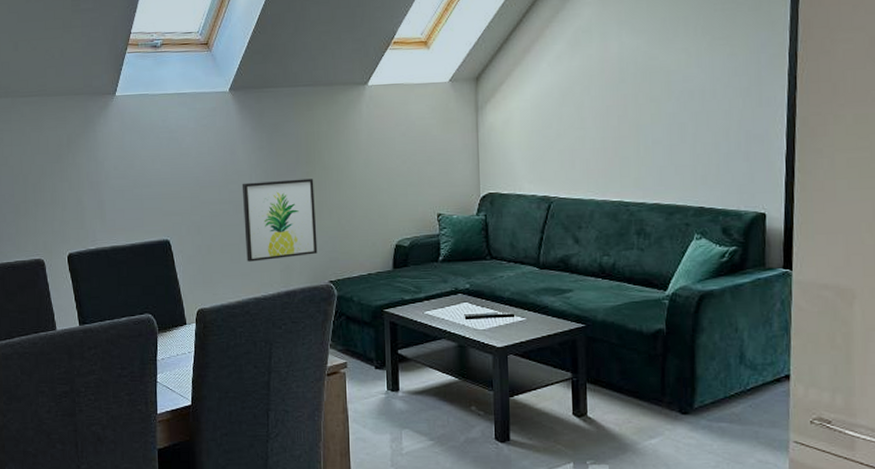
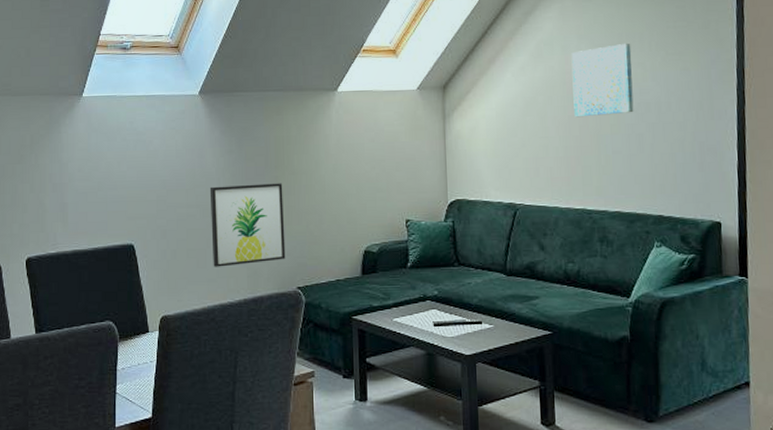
wall art: none [610,28,676,107] -> present [571,43,634,118]

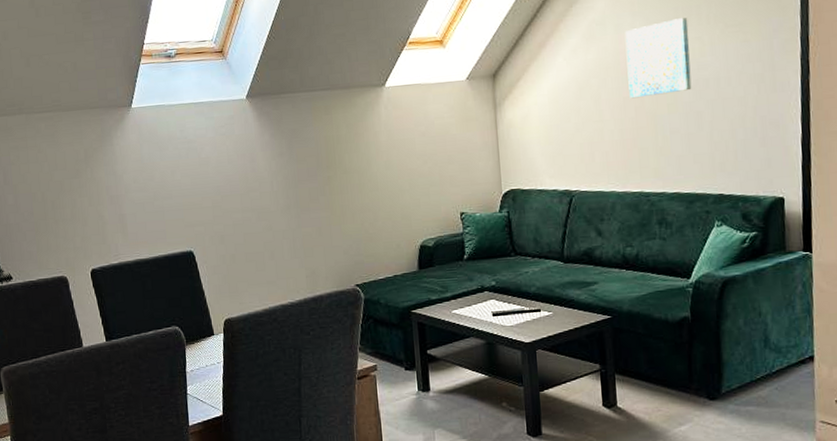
wall art: present [209,183,286,267] -> none [263,183,343,269]

